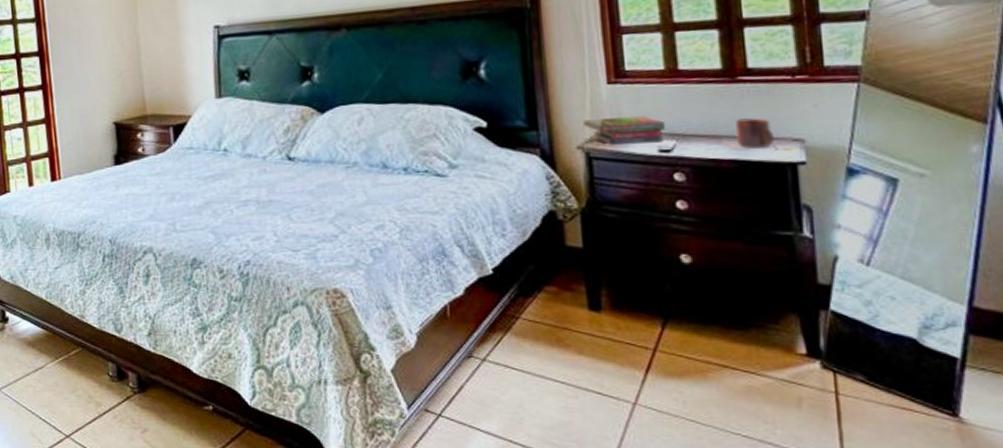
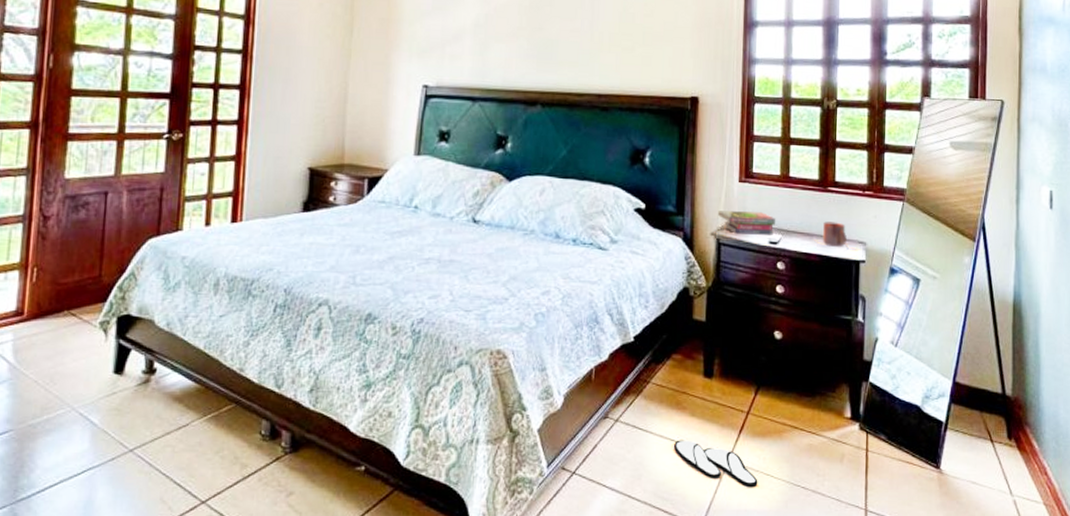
slippers: none [560,380,679,434] -> present [674,440,758,487]

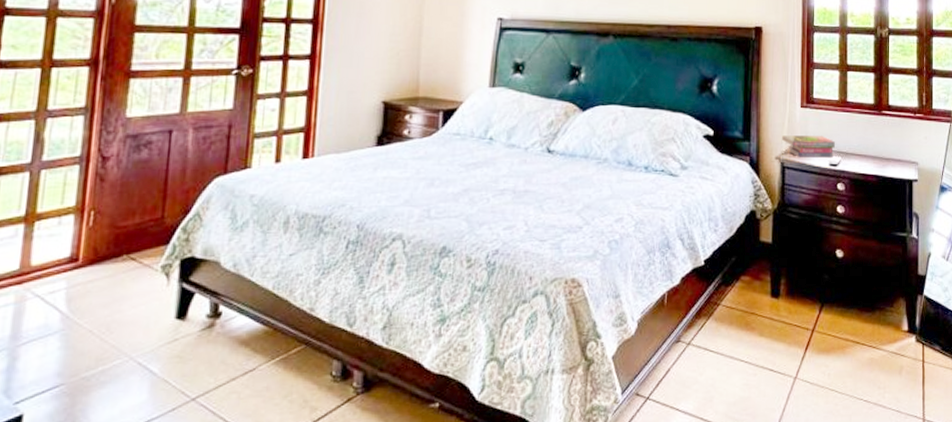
slippers: present [674,440,758,487] -> none [744,360,824,403]
mug: present [822,221,847,248] -> none [878,143,900,168]

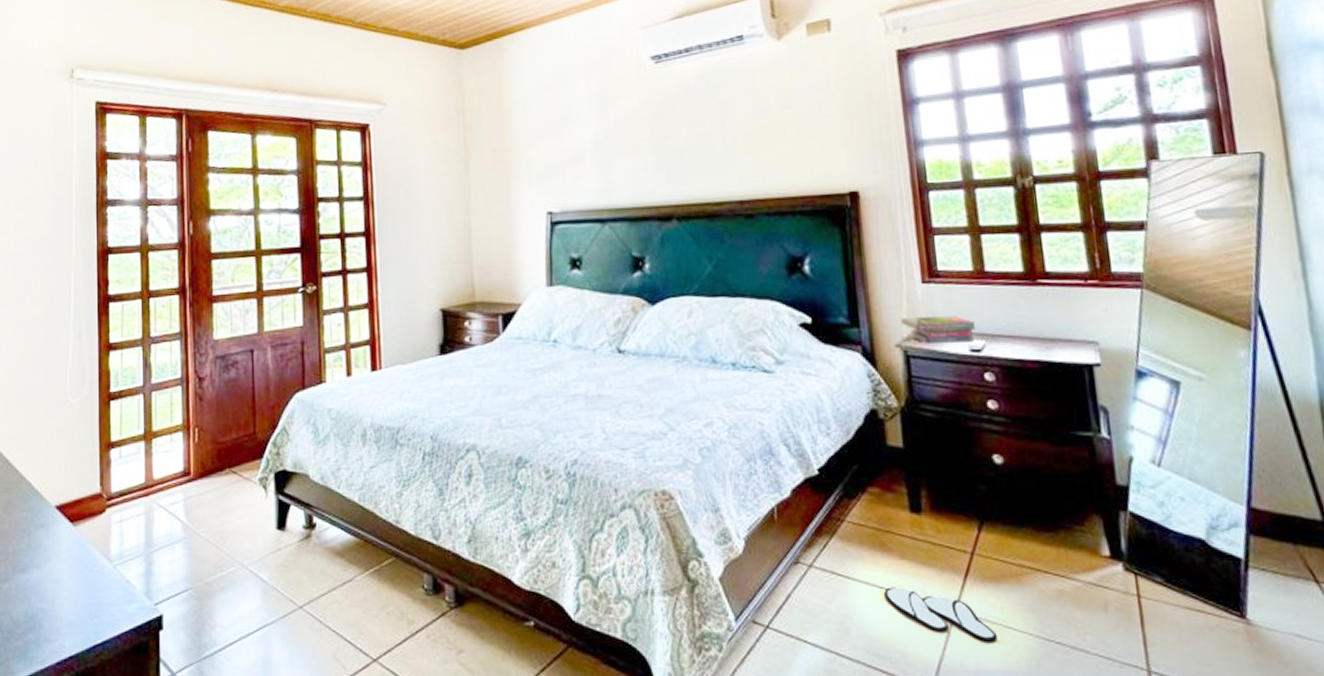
slippers: none [744,360,824,403] -> present [884,587,998,642]

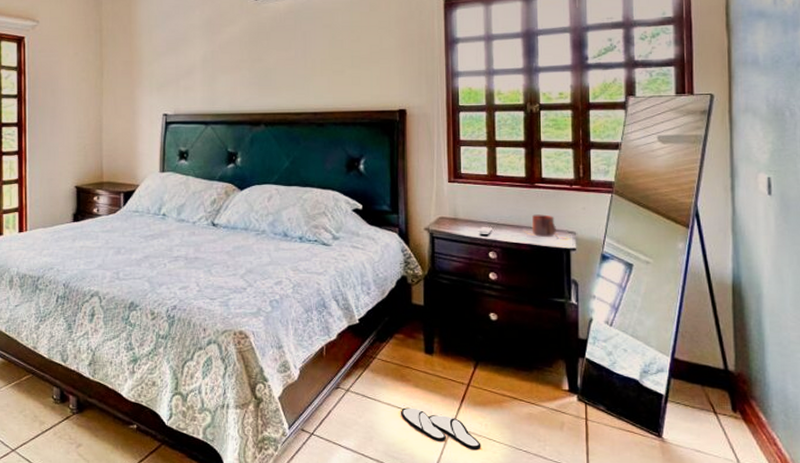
books: present [900,316,976,344] -> none [429,208,486,228]
mug: none [1036,320,1072,351] -> present [531,214,556,238]

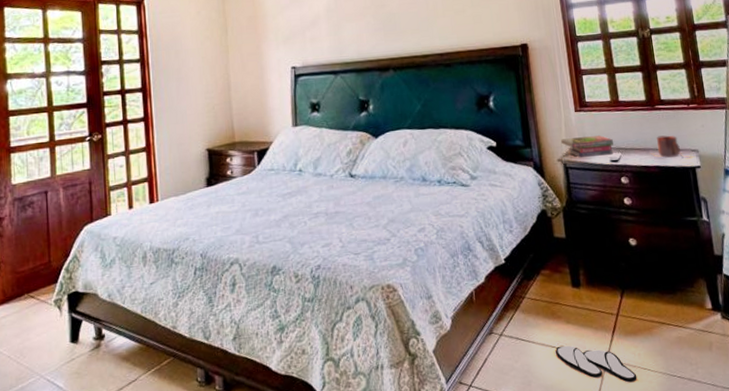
books: none [429,208,486,228] -> present [560,135,614,158]

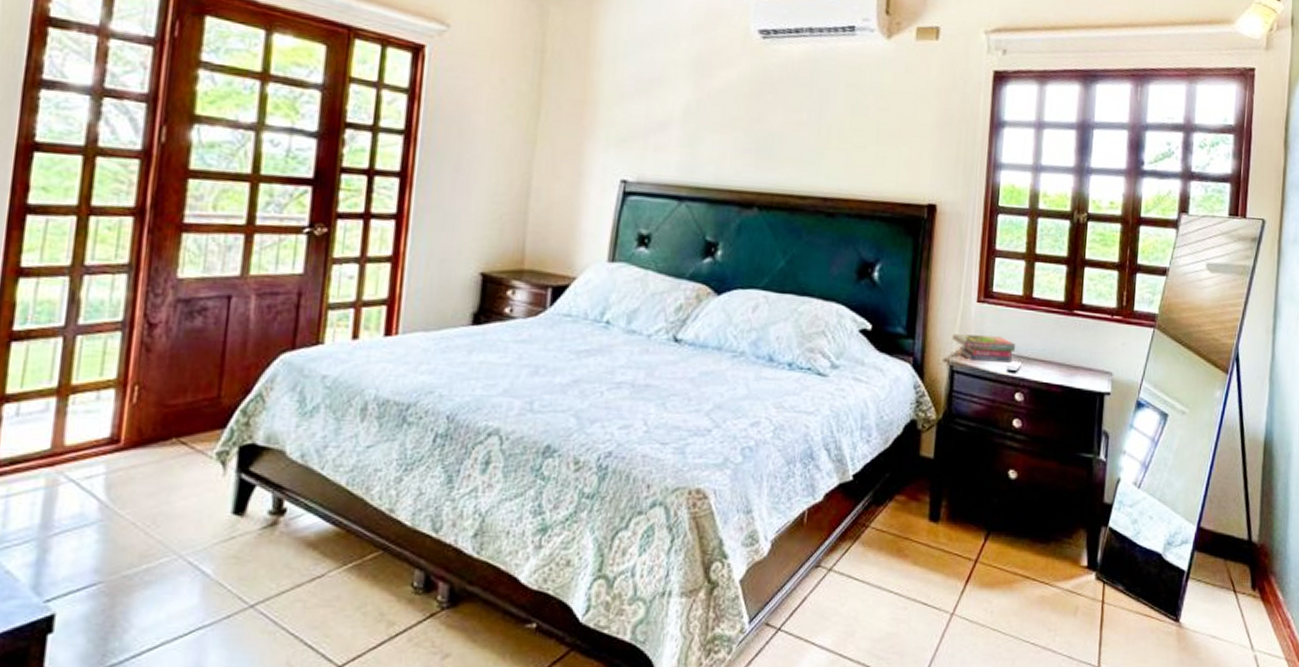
slippers: present [555,345,637,382] -> none [893,591,984,643]
mug: present [656,135,681,158] -> none [1065,348,1092,379]

